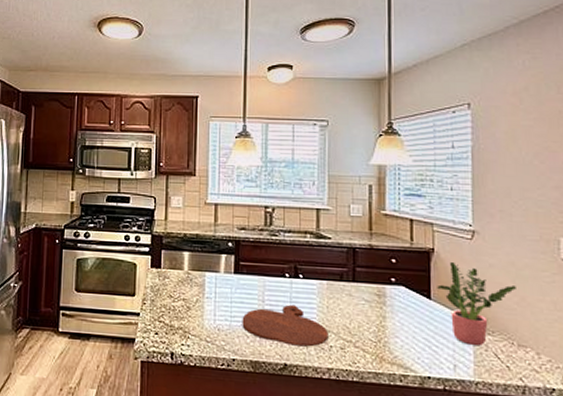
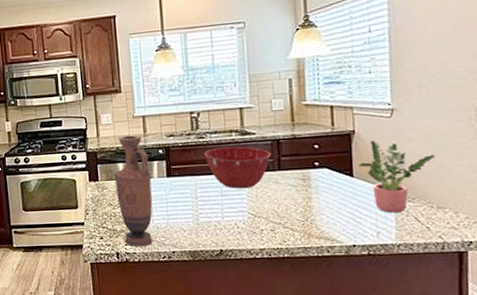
vase: none [178,222,218,350] -> present [114,135,153,247]
cutting board: present [242,304,329,347] -> none [178,198,259,234]
mixing bowl: none [276,248,346,298] -> present [205,146,271,189]

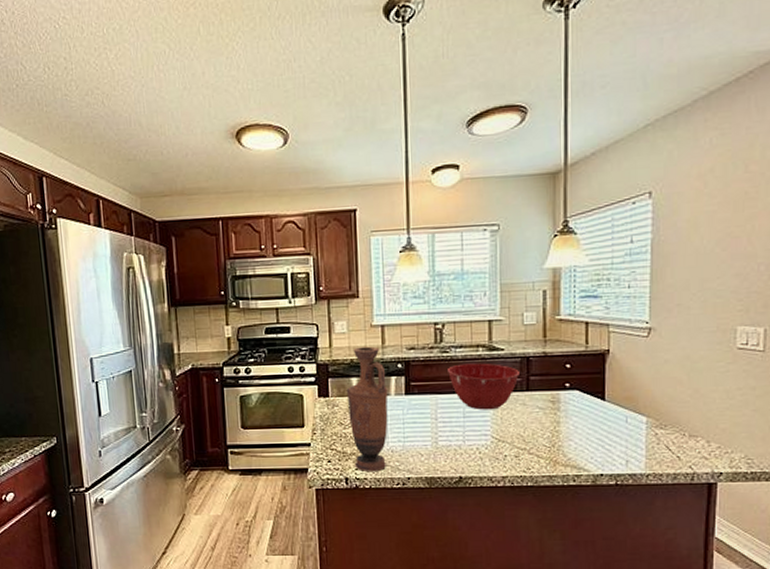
potted plant: present [359,140,435,214] -> none [611,361,690,441]

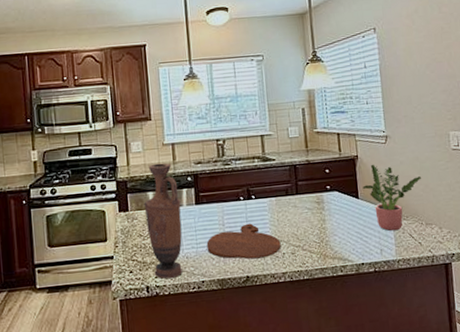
cutting board: none [415,419,503,459] -> present [206,223,281,259]
mixing bowl: present [448,363,519,410] -> none [230,172,289,214]
potted plant: none [611,361,690,441] -> present [362,164,421,231]

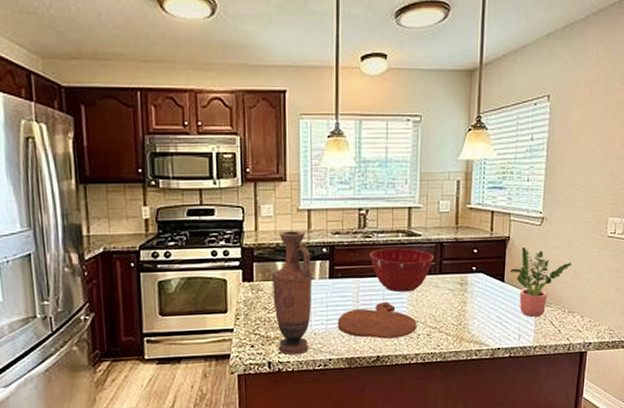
mixing bowl: none [230,172,289,214] -> present [370,248,434,293]

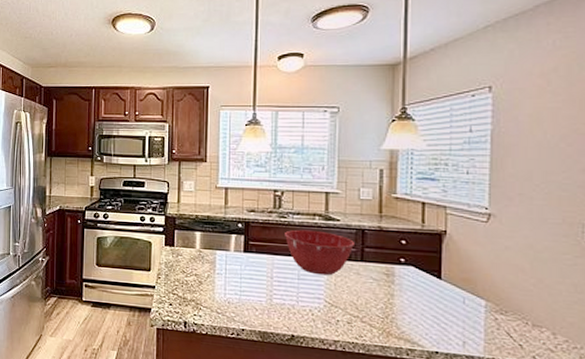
vase: present [271,230,313,356] -> none [190,205,228,320]
cutting board: present [337,301,417,339] -> none [251,281,336,321]
potted plant: present [510,246,571,318] -> none [448,243,533,325]

